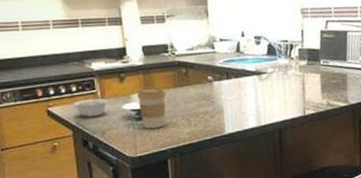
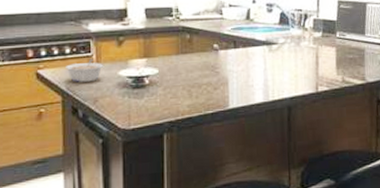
coffee cup: present [137,86,167,129] -> none [135,52,168,99]

